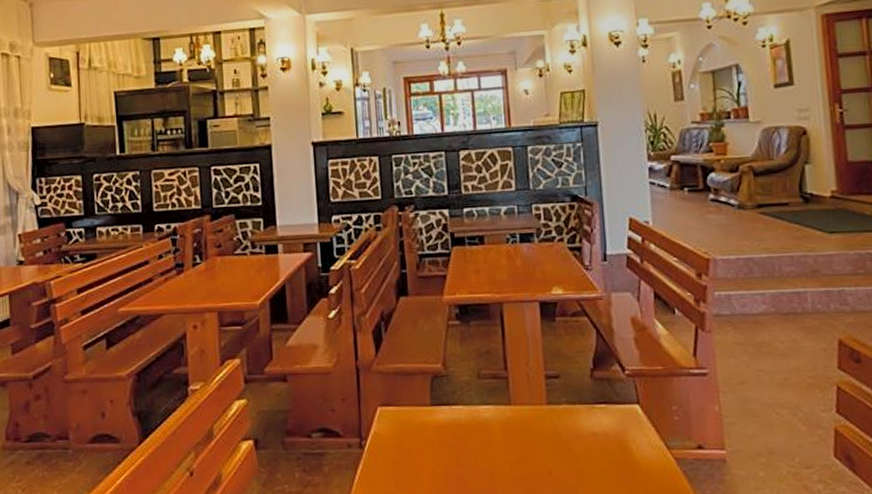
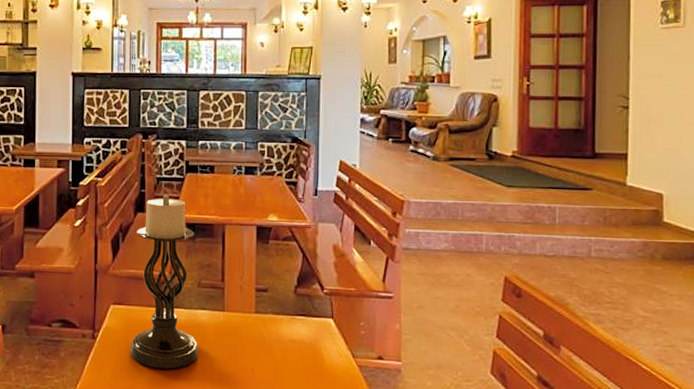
candle holder: none [401,273,485,478] -> present [130,194,199,369]

